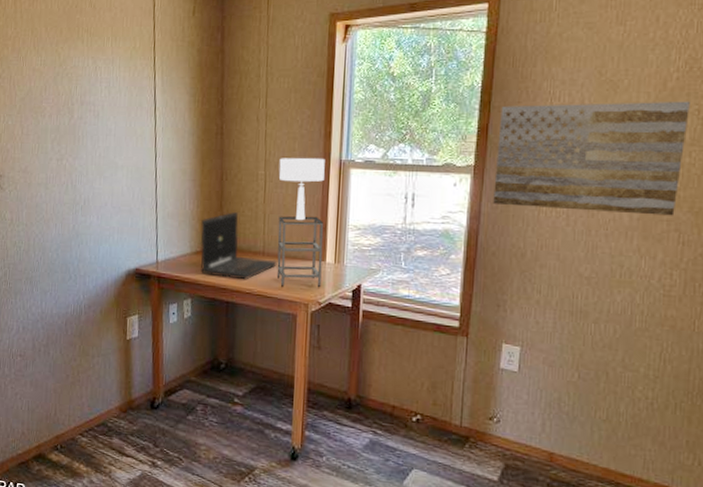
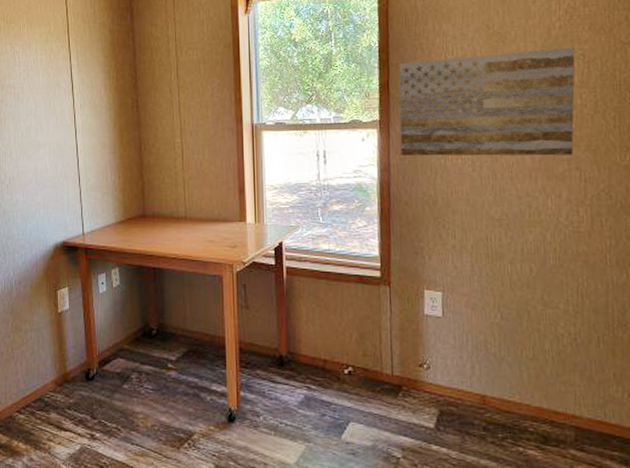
laptop: present [200,212,277,280] -> none [122,181,200,246]
table lamp: present [276,157,325,288] -> none [194,123,244,251]

